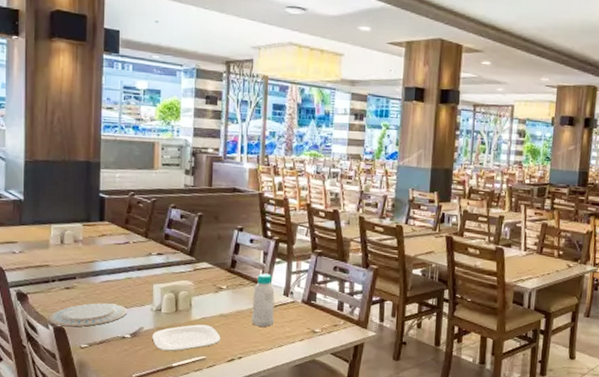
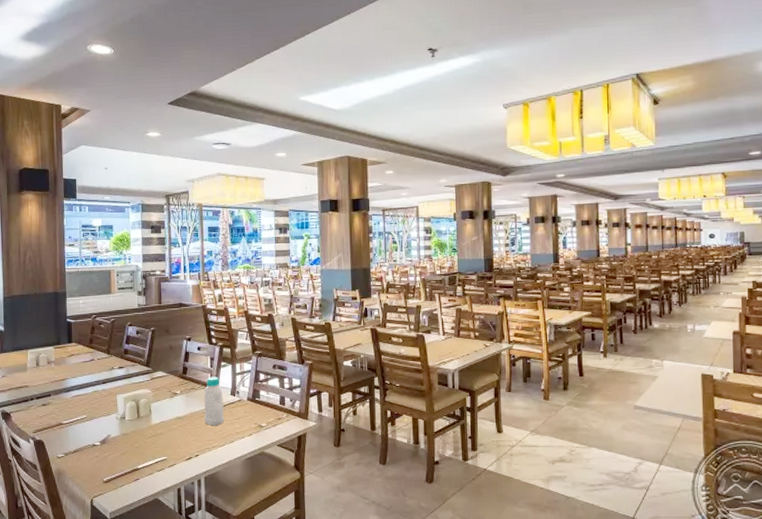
plate: present [48,303,128,327] -> none [29,416,96,439]
plate: present [152,324,221,352] -> none [119,428,179,455]

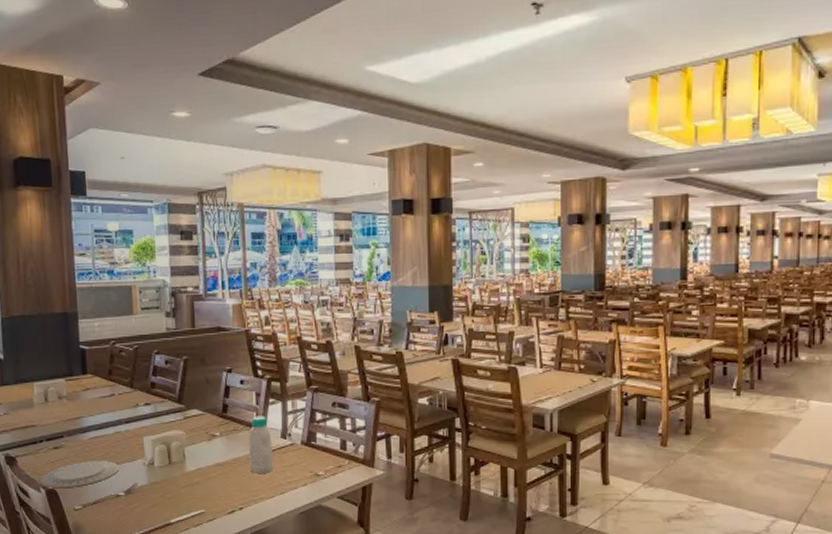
plate: none [29,416,96,439] -> present [39,461,119,488]

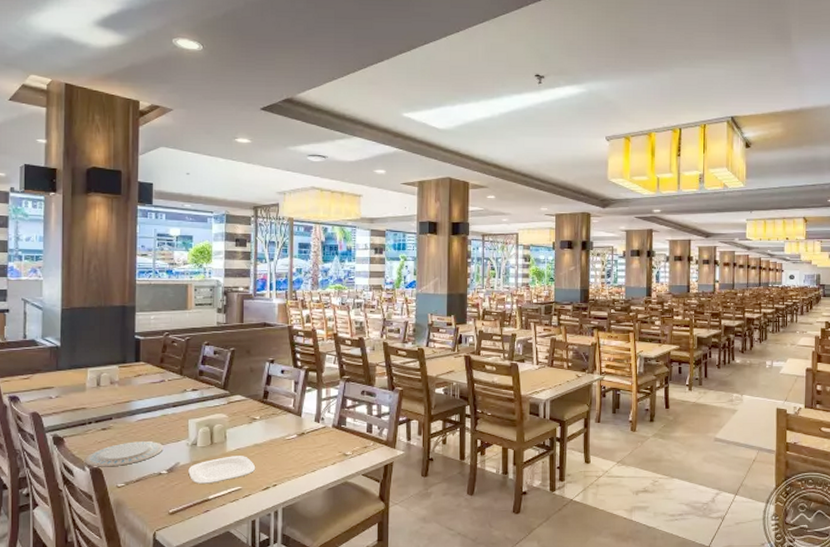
plate: none [147,476,219,508] -> present [188,456,256,485]
bottle: present [248,416,274,473] -> none [284,402,307,453]

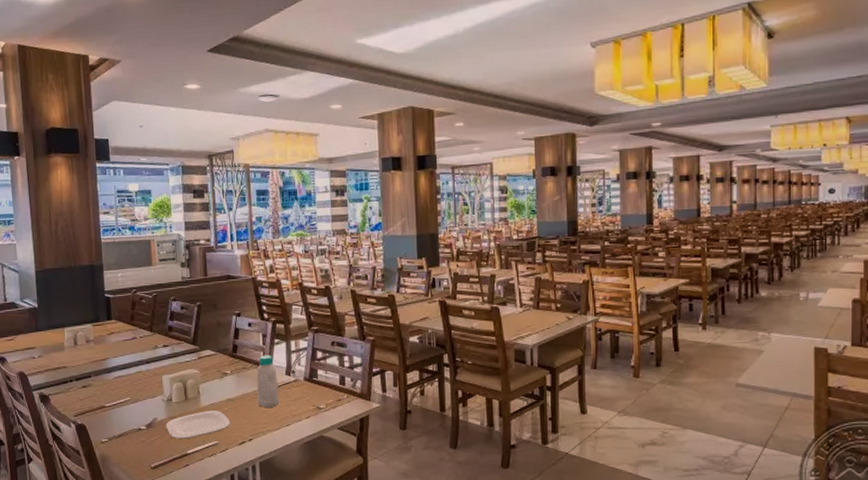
plate: present [85,441,164,467] -> none [70,398,141,423]
bottle: none [284,402,307,453] -> present [256,355,280,407]

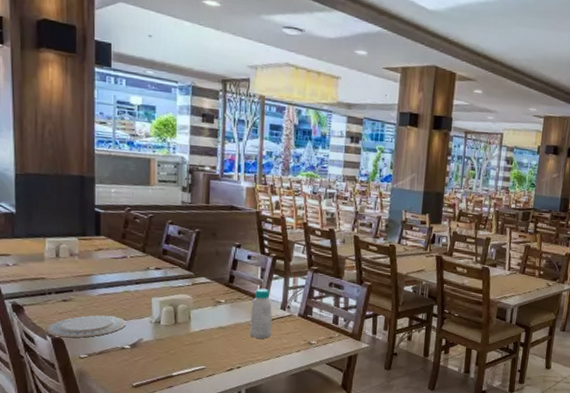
plate: none [70,398,141,423] -> present [46,315,126,338]
plate: present [166,411,231,440] -> none [152,336,220,362]

